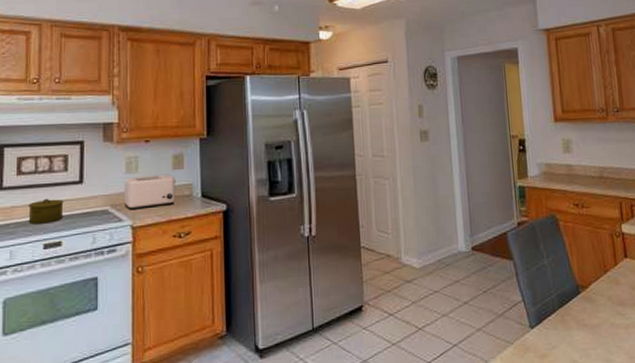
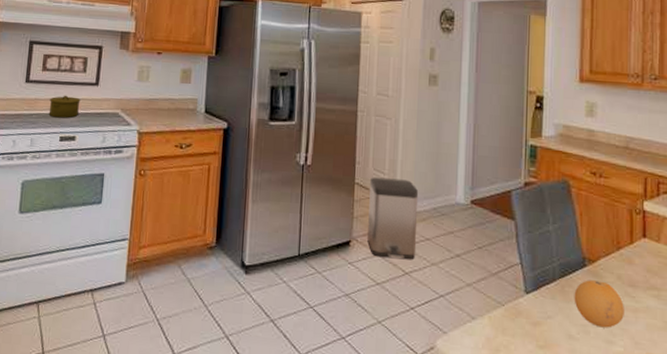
toaster: present [124,174,176,210] -> none [133,85,182,117]
pedal bin: none [375,236,426,318] -> present [367,177,419,260]
fruit: none [573,305,618,349] -> present [574,280,624,328]

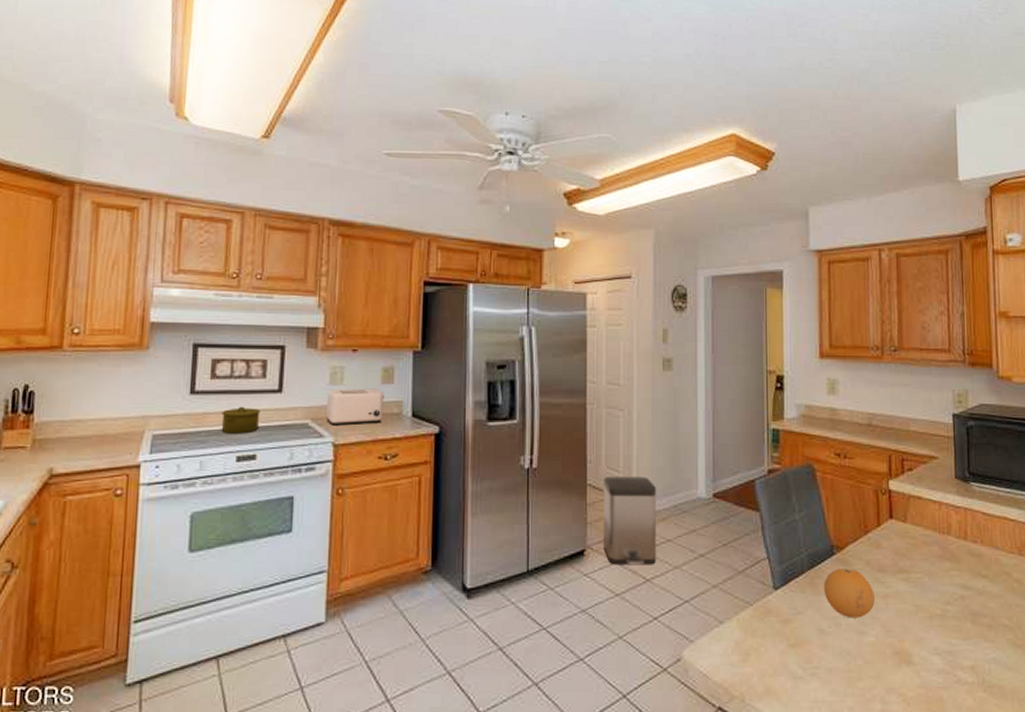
toaster: none [133,85,182,117] -> present [326,388,384,426]

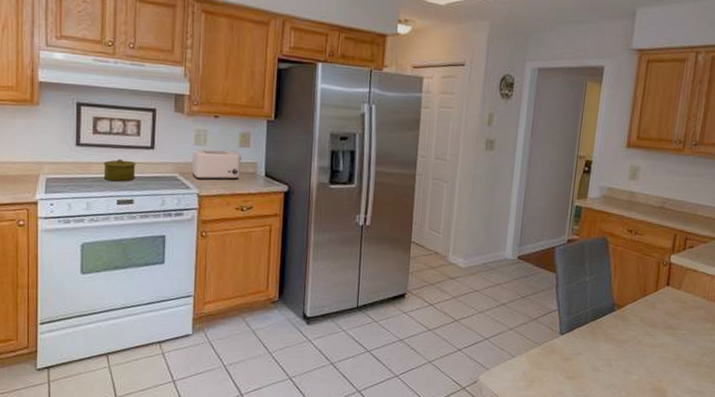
pedal bin: present [603,476,657,566] -> none [421,236,471,309]
fruit: present [823,569,875,618] -> none [601,322,644,361]

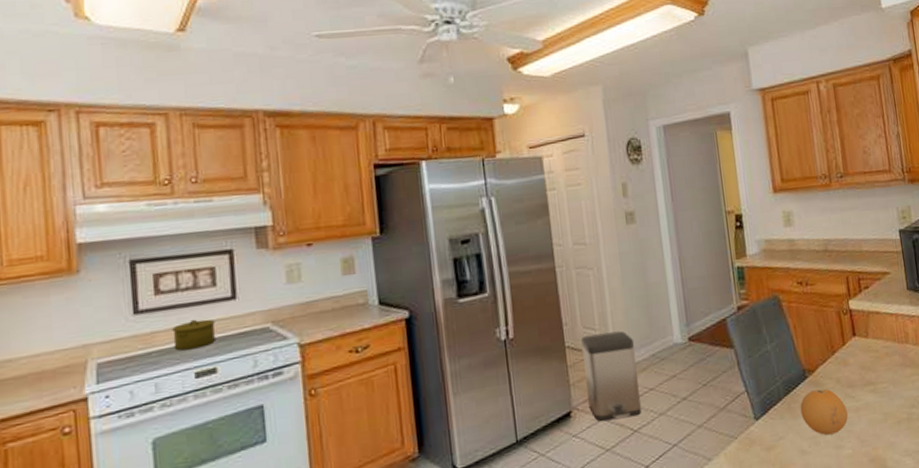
toaster: present [192,149,242,181] -> none [286,281,349,326]
pedal bin: none [421,236,471,309] -> present [581,330,641,422]
fruit: none [601,322,644,361] -> present [800,389,848,436]

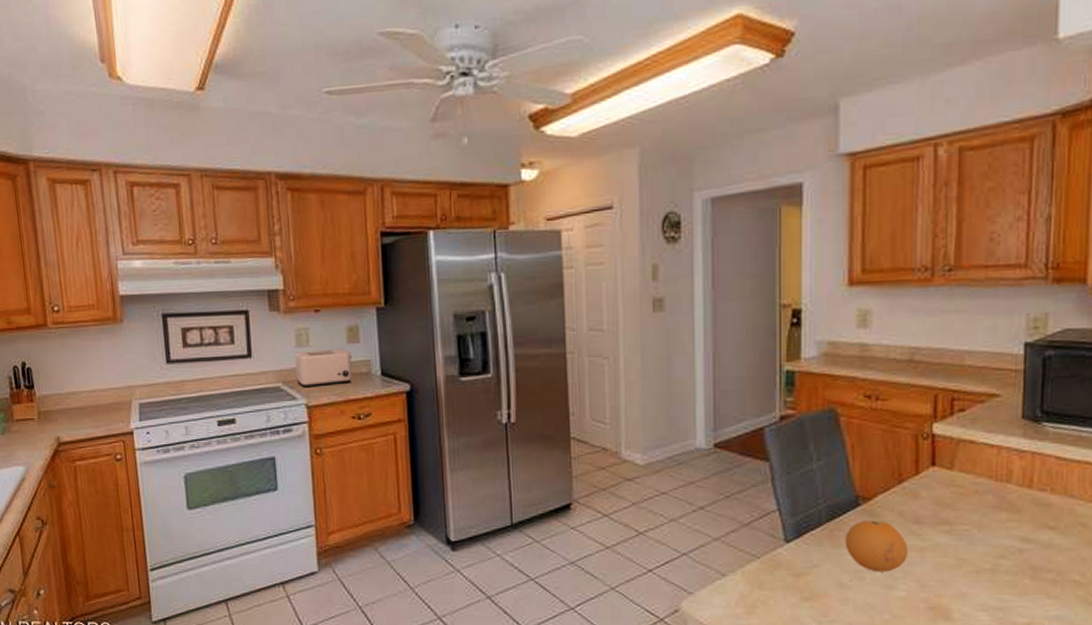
cooking pot: present [172,319,215,352] -> none [198,372,234,401]
toaster: none [286,281,349,326] -> present [295,348,353,388]
pedal bin: present [581,330,641,422] -> none [589,428,649,519]

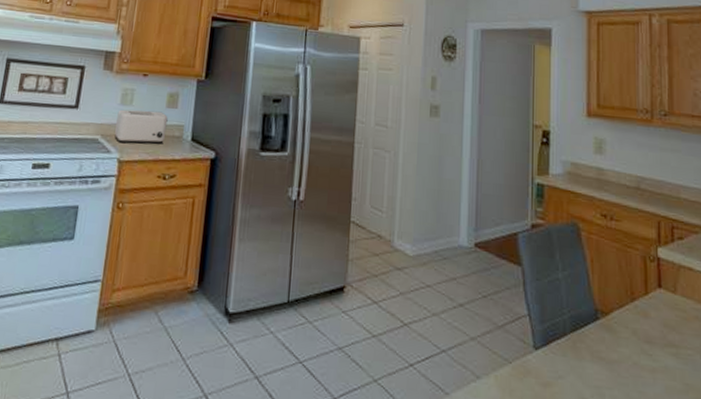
fruit: present [845,520,908,572] -> none [586,334,641,391]

